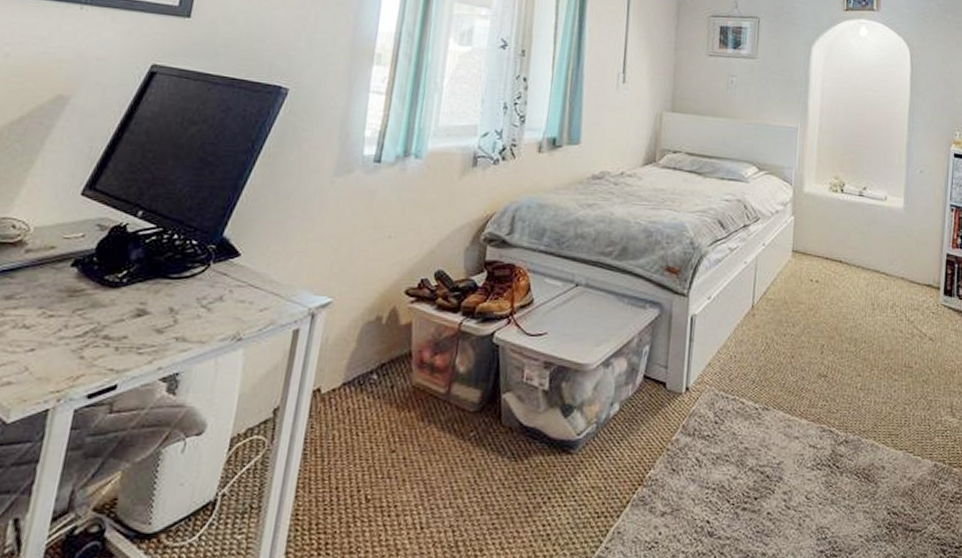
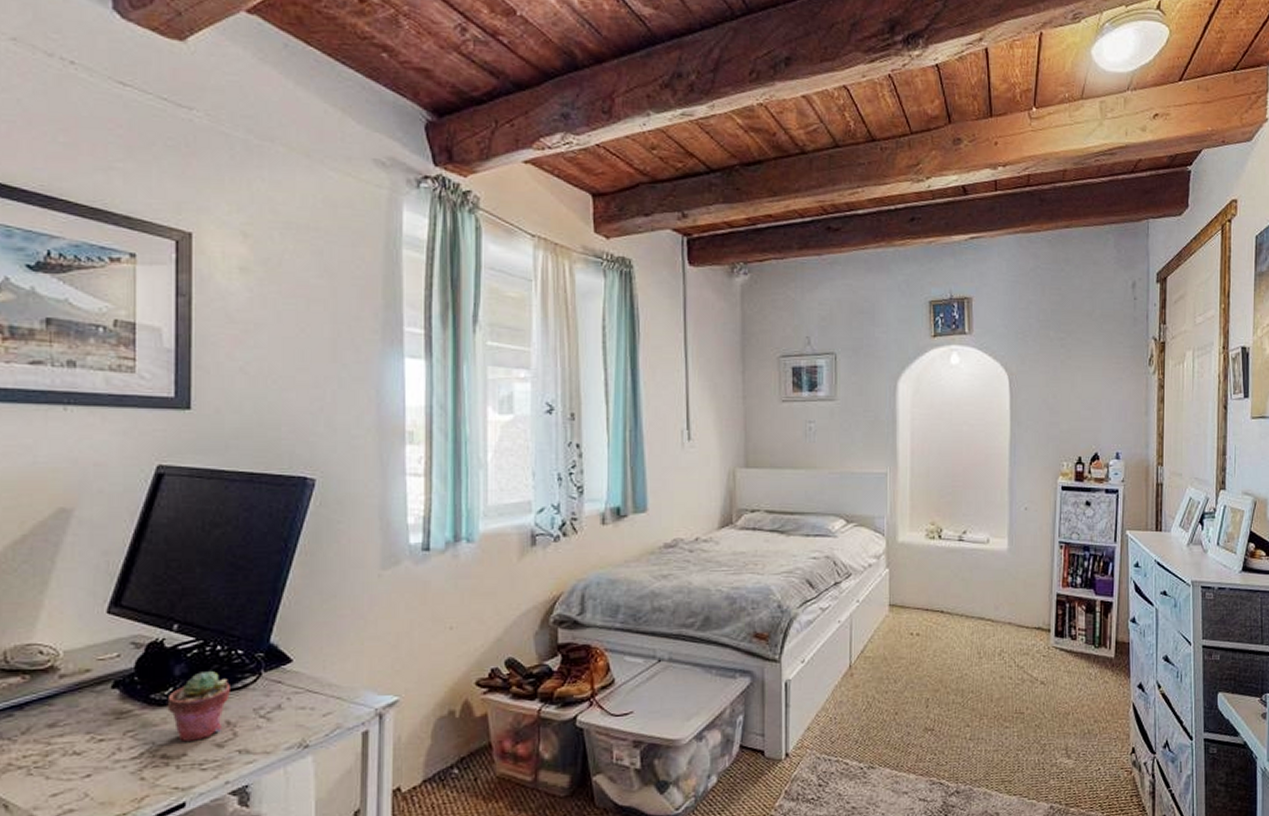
potted succulent: none [117,258,180,325] -> present [167,671,230,741]

